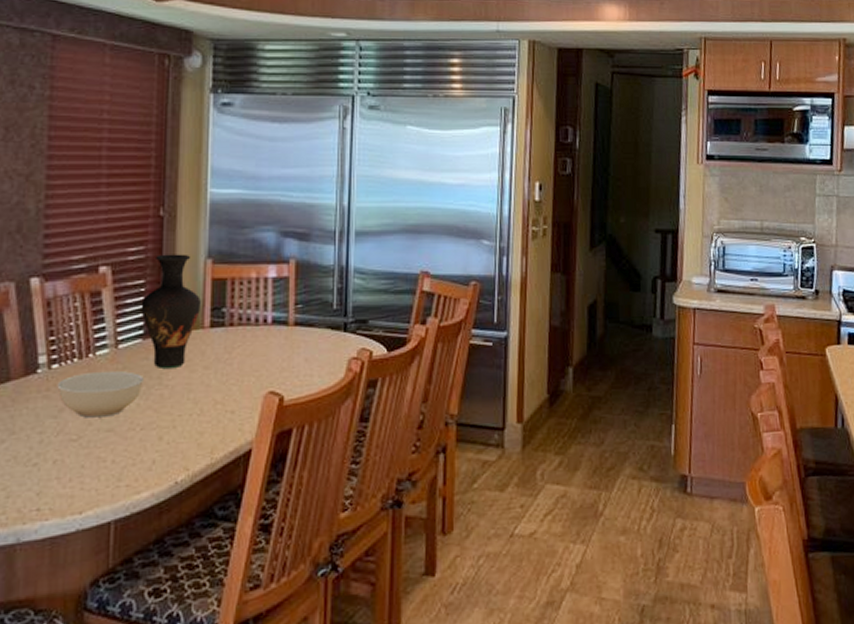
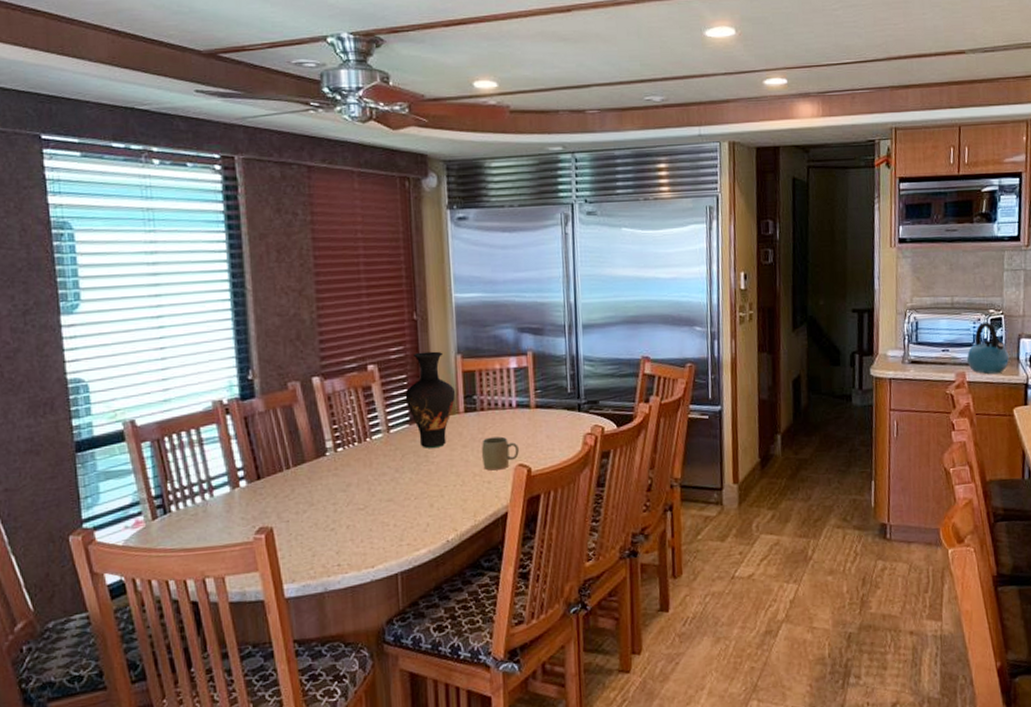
bowl: present [57,370,144,418] -> none [343,451,414,491]
mug: none [226,357,271,398] -> present [481,436,519,471]
kettle: none [777,250,821,308] -> present [967,322,1009,374]

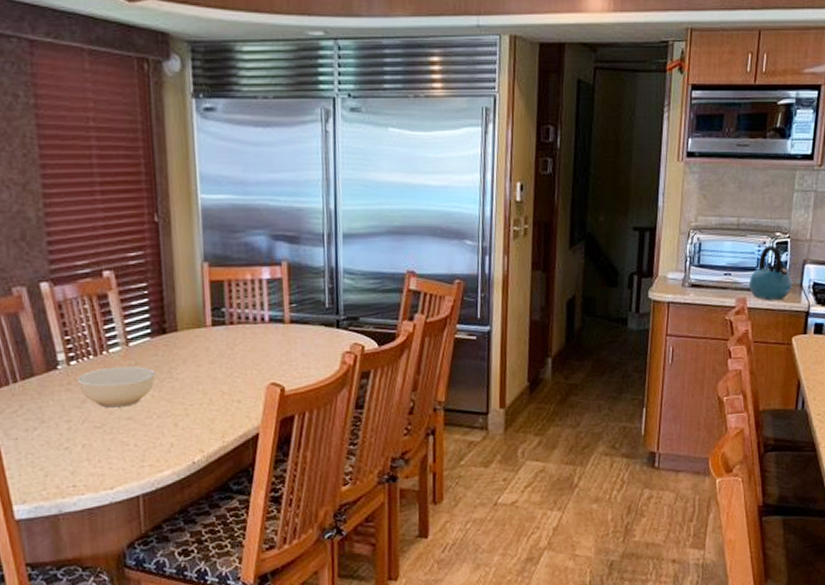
bowl: none [343,451,414,491] -> present [77,366,156,408]
vase: present [405,351,456,448] -> none [145,258,202,364]
mug: present [481,436,519,471] -> none [230,353,272,389]

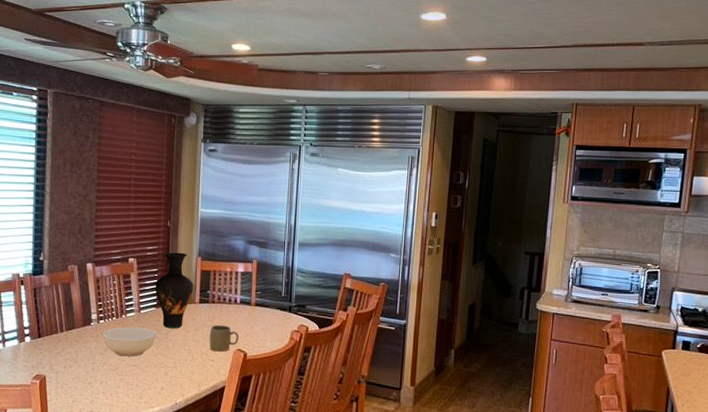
vase: none [145,258,202,364] -> present [155,252,194,328]
mug: none [230,353,272,389] -> present [209,325,239,352]
kettle: present [750,245,791,300] -> none [624,274,661,319]

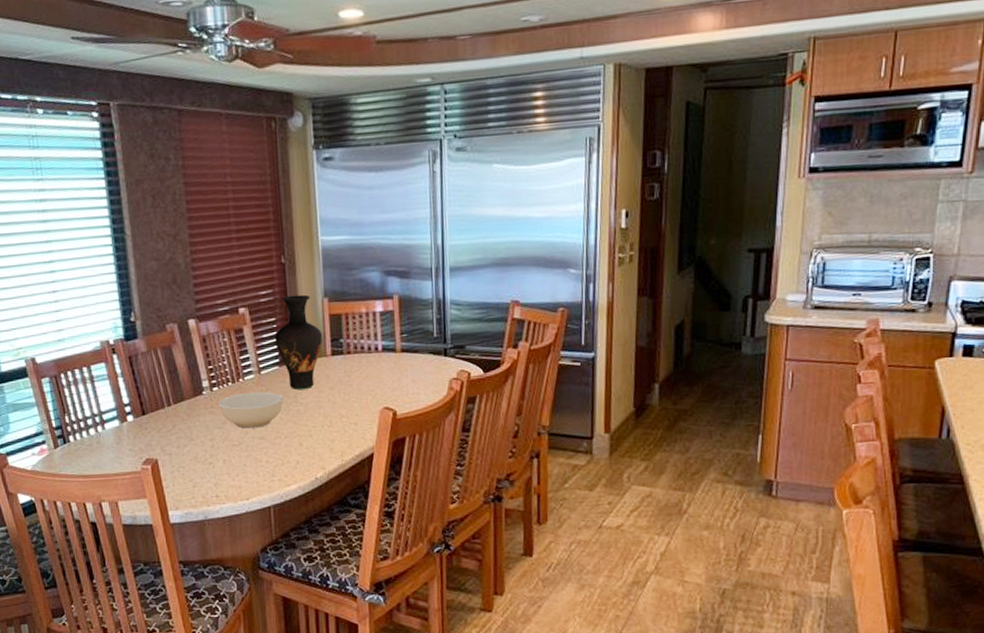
mug: present [209,325,239,352] -> none [347,380,385,413]

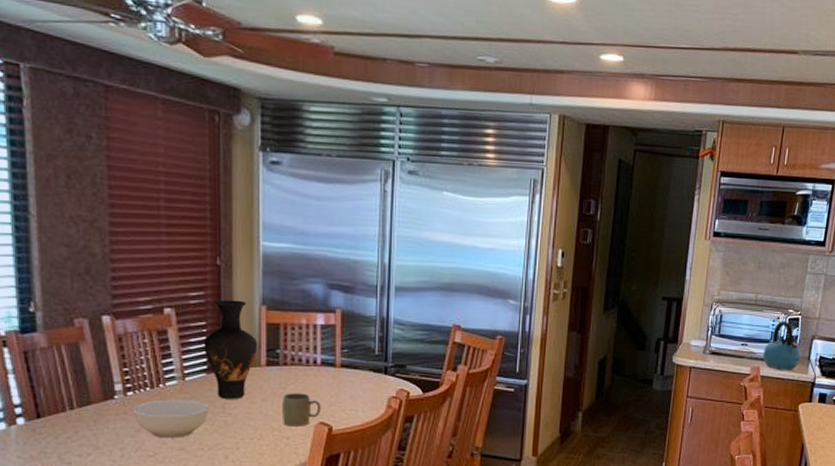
mug: none [347,380,385,413] -> present [281,393,321,427]
kettle: none [883,262,934,321] -> present [763,321,801,370]

